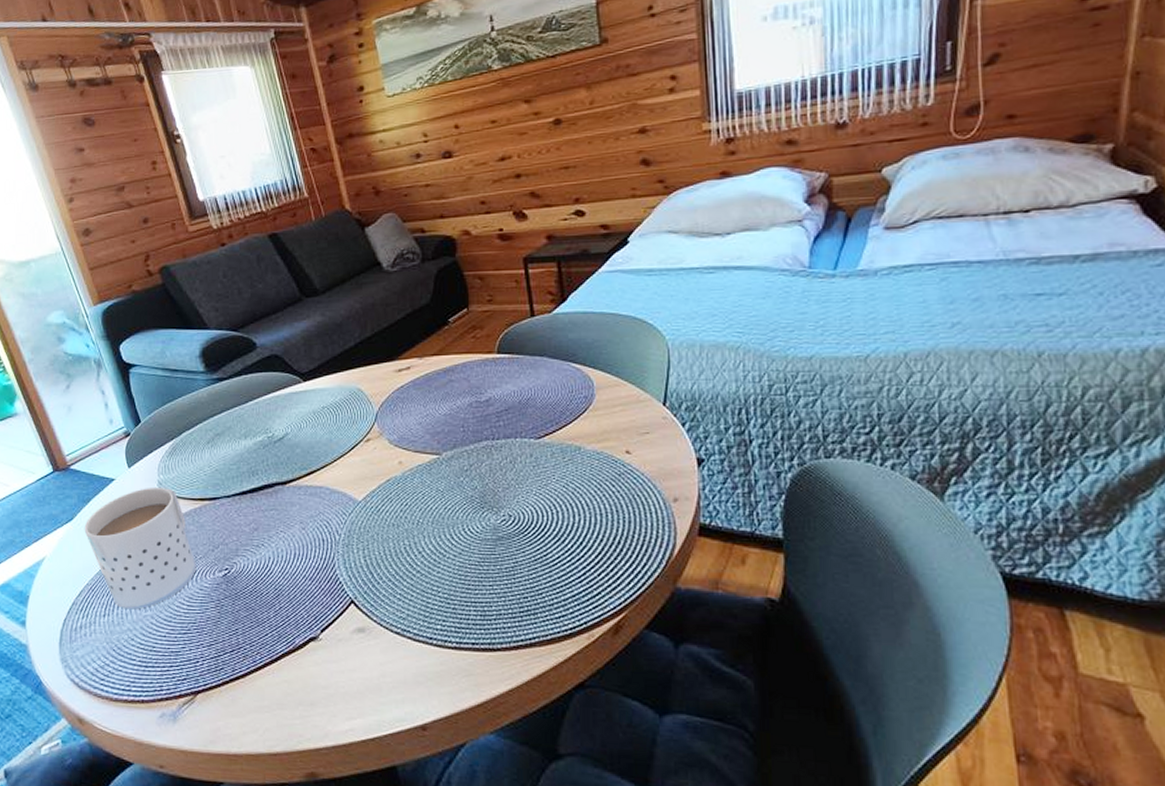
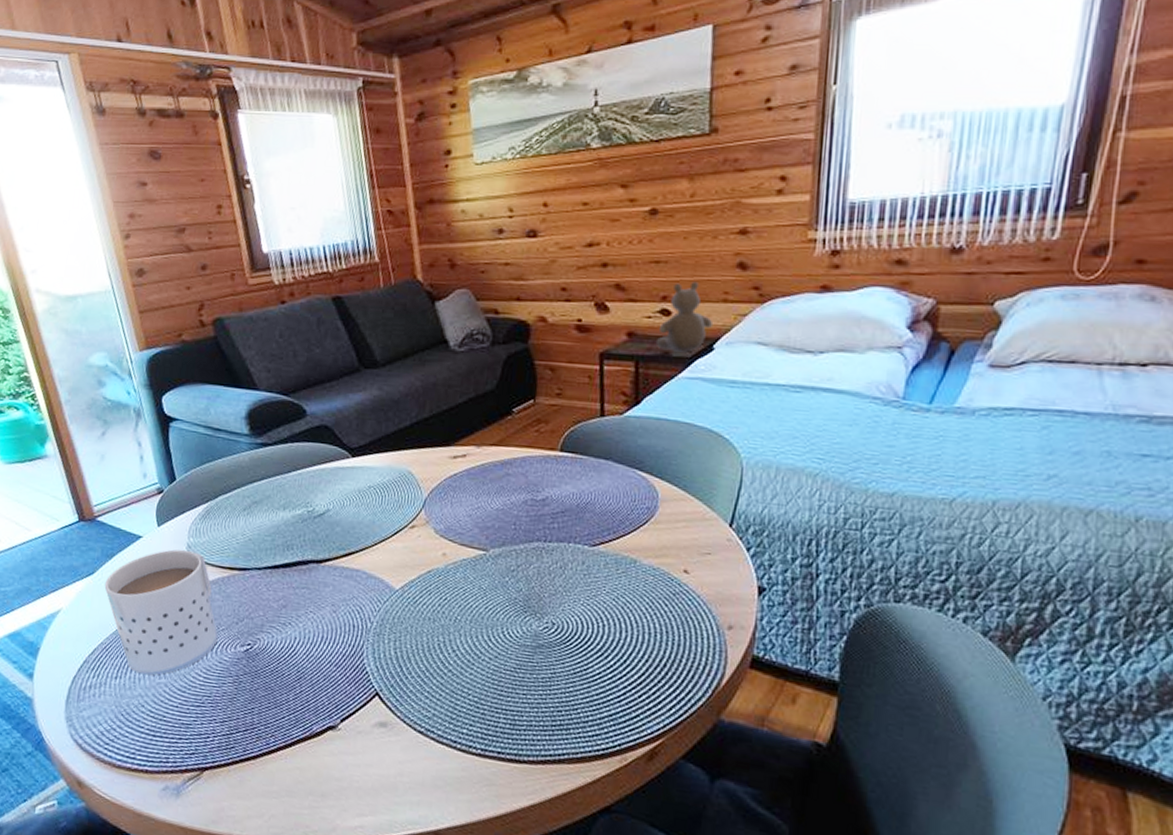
teddy bear: none [575,182,626,249] -> present [657,282,714,352]

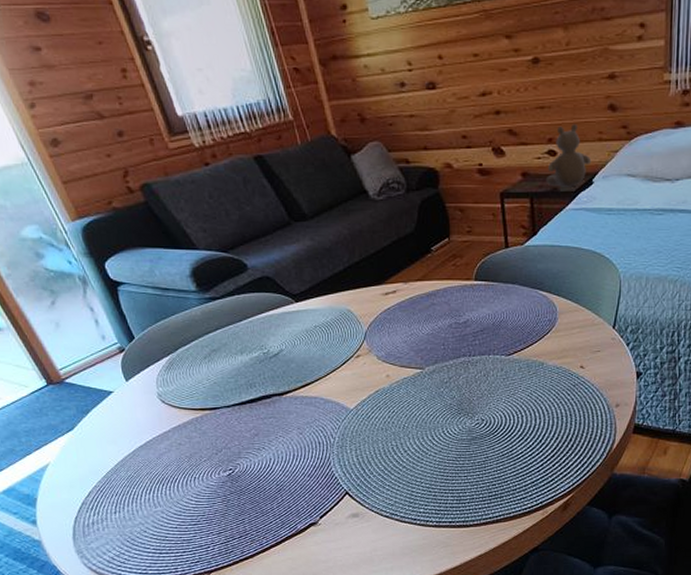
mug: present [104,549,218,676] -> none [86,398,202,507]

